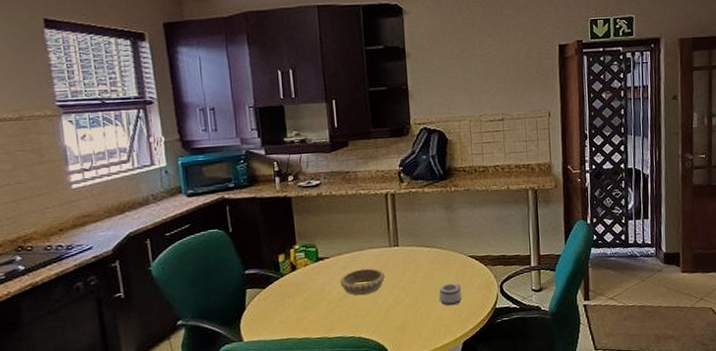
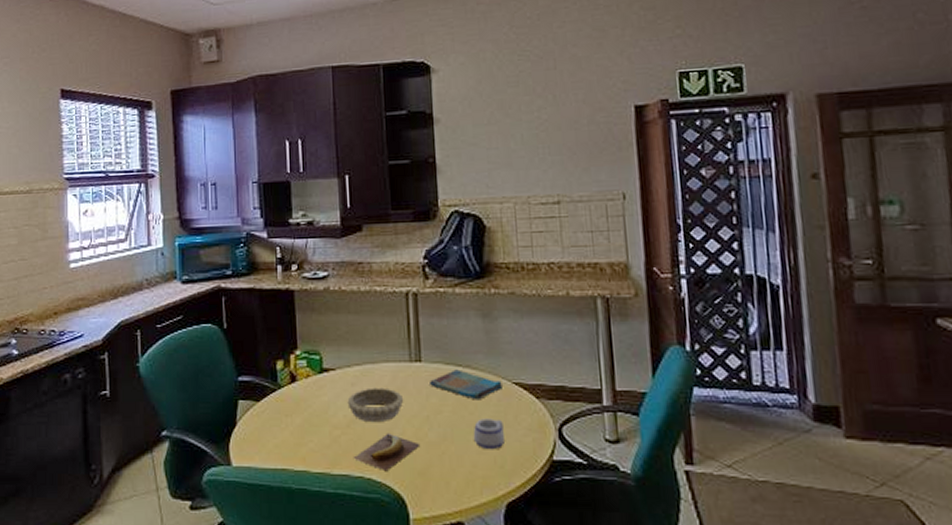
banana: none [345,302,399,331] -> present [353,433,421,472]
dish towel: none [405,249,461,271] -> present [430,369,504,400]

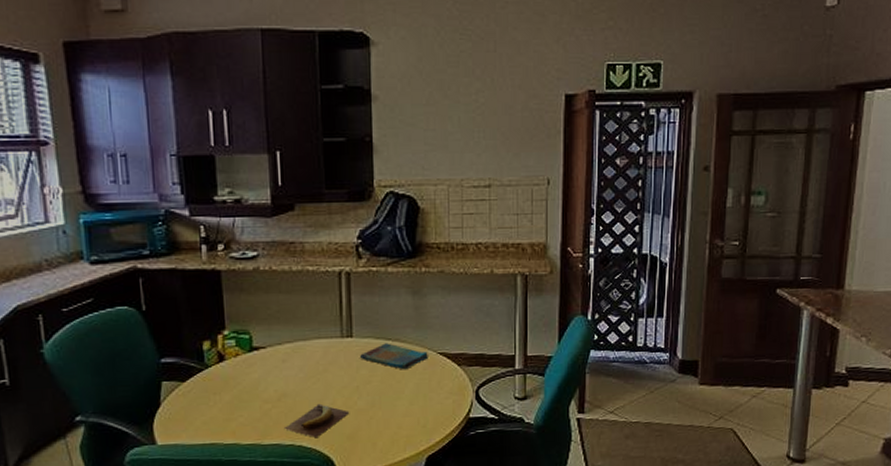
decorative bowl: present [347,388,404,423] -> none [278,362,335,396]
mug: present [473,419,504,450] -> none [399,385,427,413]

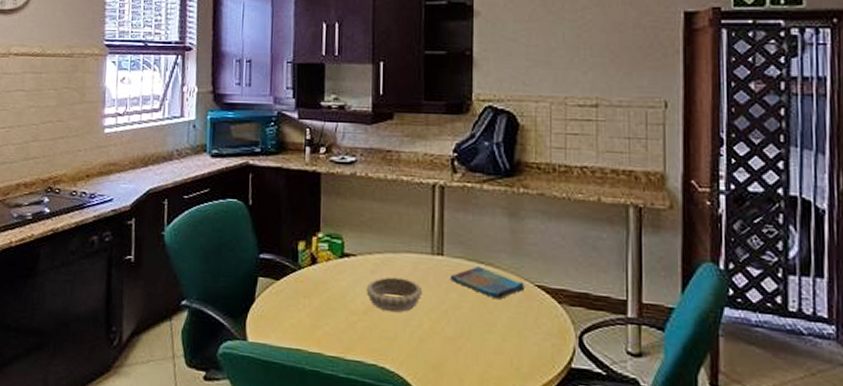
decorative bowl: none [278,362,335,396] -> present [366,276,423,312]
banana: present [283,403,350,438] -> none [367,323,437,362]

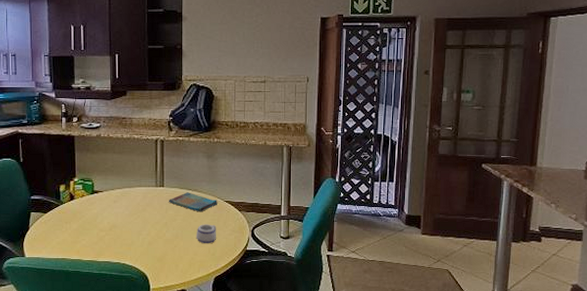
decorative bowl: present [366,276,423,312] -> none [111,204,151,227]
mug: none [490,318,522,351] -> present [196,224,216,244]

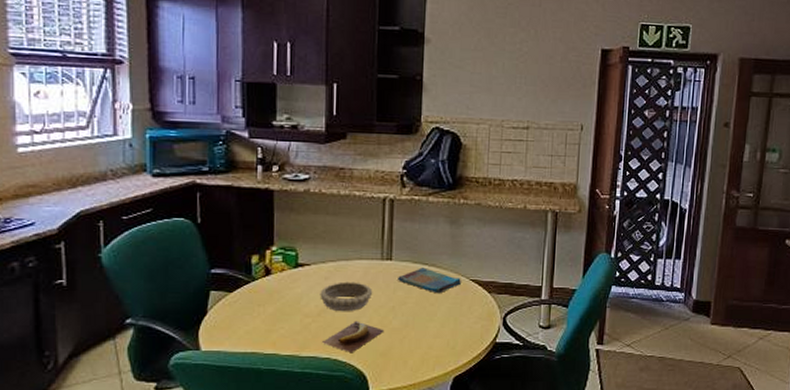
decorative bowl: none [111,204,151,227] -> present [320,281,373,312]
banana: none [113,234,160,259] -> present [321,321,385,354]
mug: present [196,224,216,244] -> none [431,309,458,335]

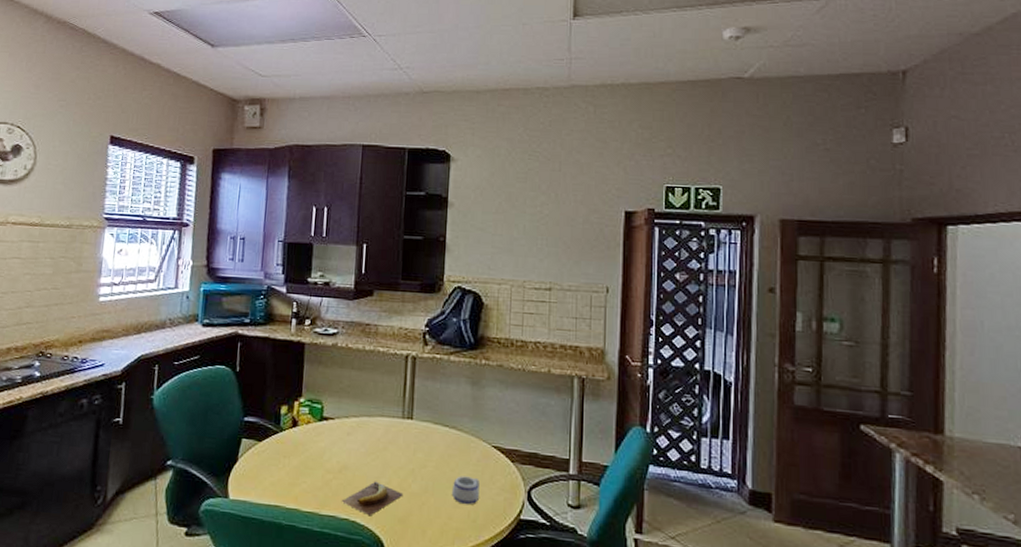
decorative bowl: present [320,281,373,312] -> none [342,438,393,471]
dish towel: present [398,267,462,294] -> none [418,429,484,459]
mug: none [431,309,458,335] -> present [451,476,480,505]

